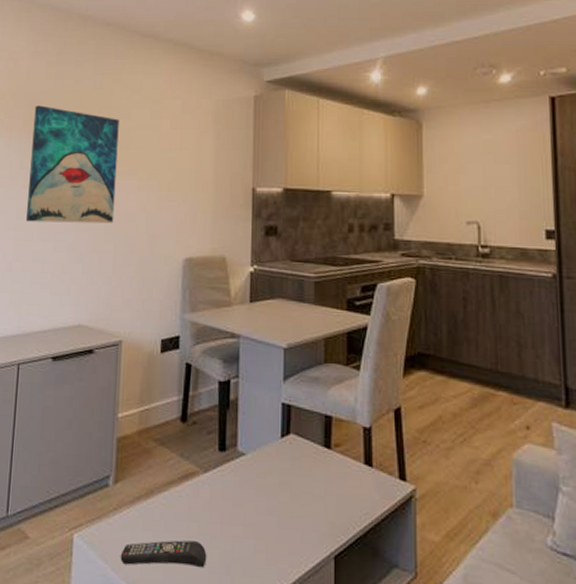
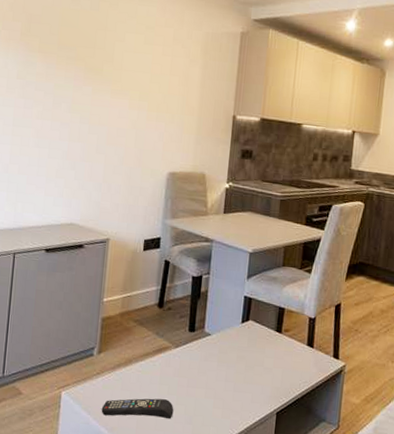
wall art: present [25,105,119,224] -> none [22,20,114,137]

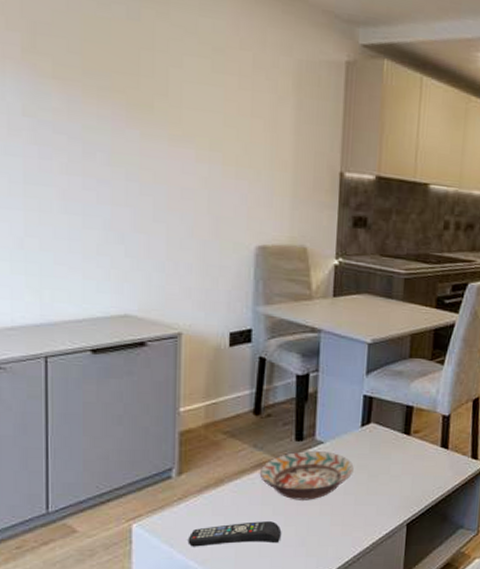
decorative bowl: none [159,340,234,384] -> present [259,451,354,500]

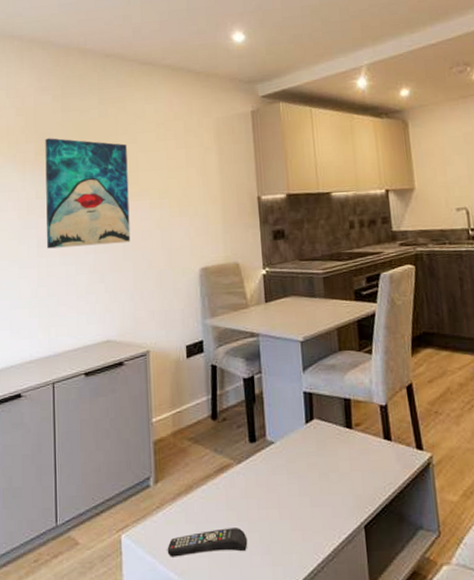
wall art: none [38,30,167,200] -> present [45,138,131,249]
decorative bowl: present [259,451,354,500] -> none [221,451,305,504]

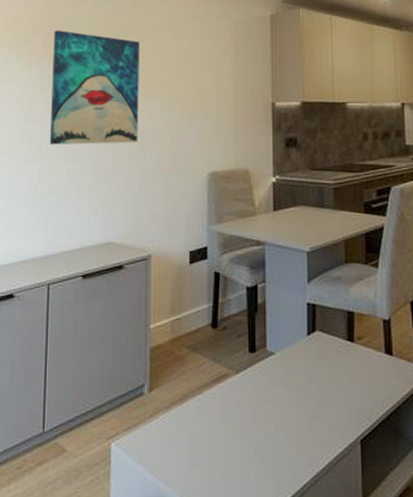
remote control: present [167,528,248,557] -> none [158,439,242,467]

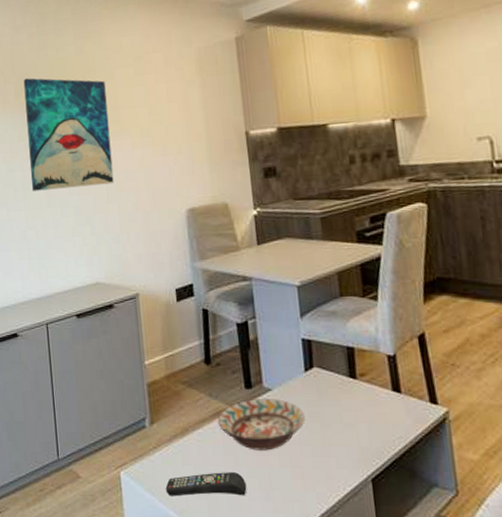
remote control: none [158,439,242,467] -> present [165,472,247,497]
decorative bowl: none [218,363,304,416] -> present [217,399,305,451]

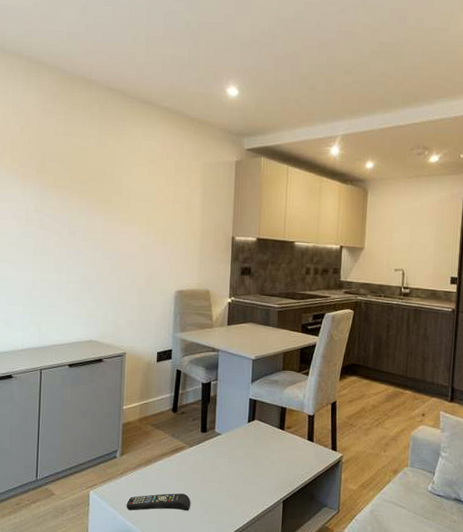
wall art: present [23,78,114,191] -> none [42,158,121,261]
decorative bowl: present [217,399,305,451] -> none [175,440,243,479]

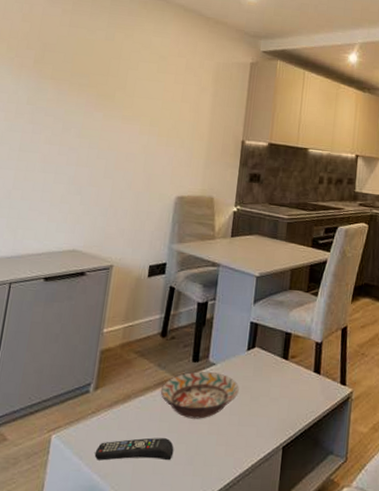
decorative bowl: none [175,440,243,479] -> present [160,371,239,419]

